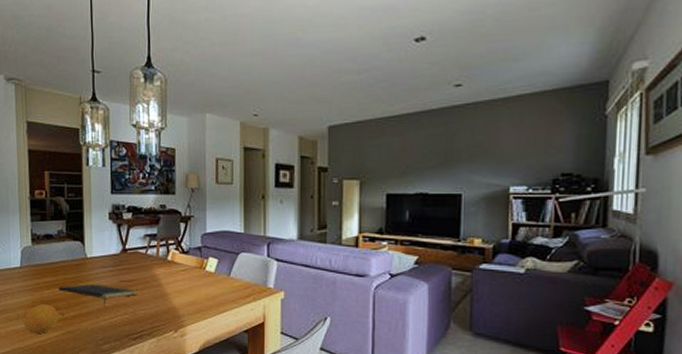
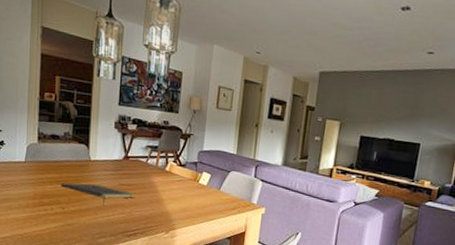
fruit: present [23,304,58,334] -> none [24,197,59,224]

